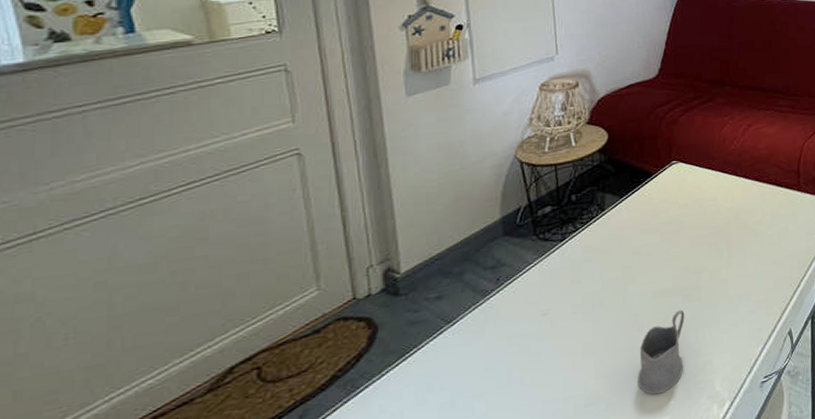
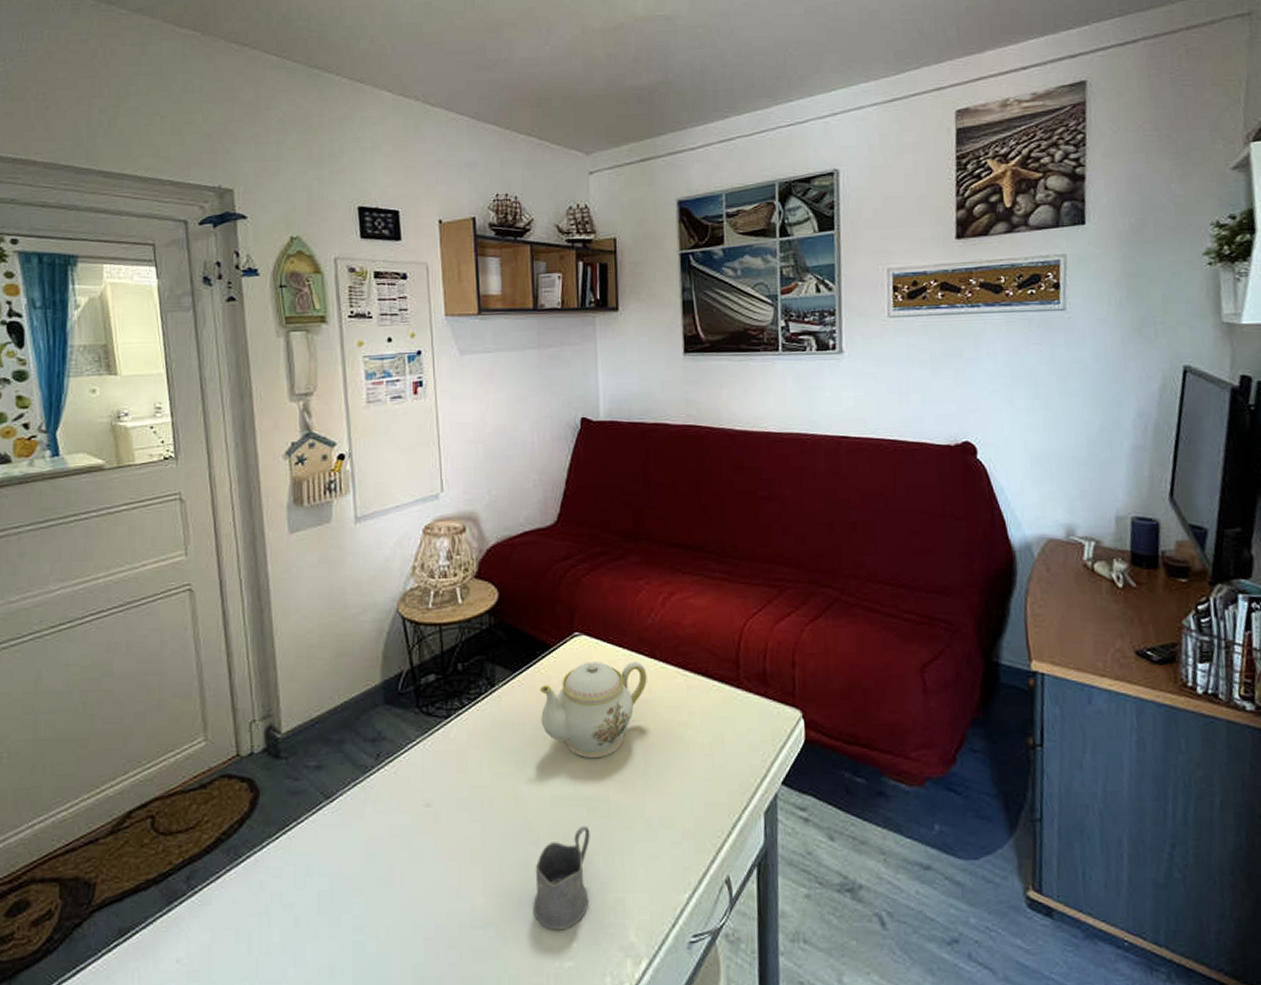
teapot: none [643,179,731,258] -> present [539,662,647,759]

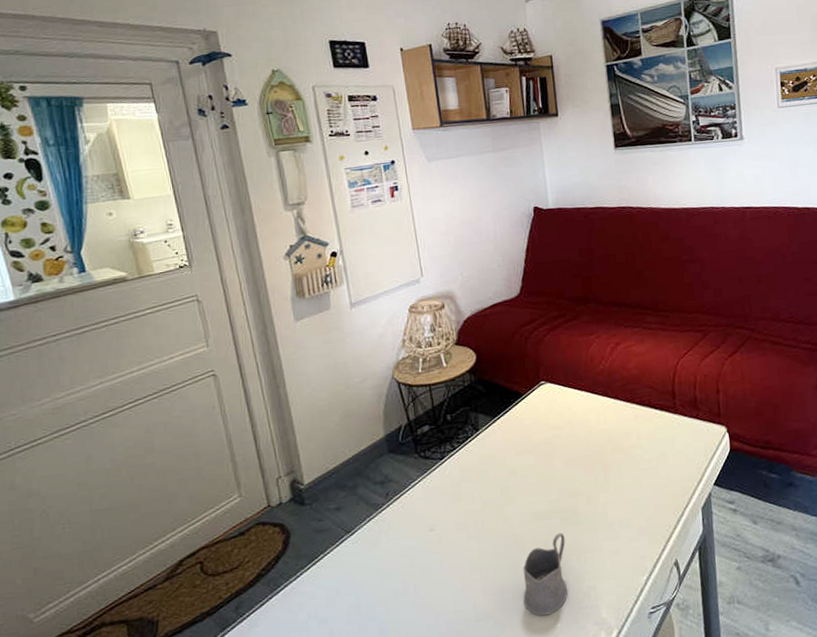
teapot: present [539,662,647,759] -> none [515,400,603,480]

